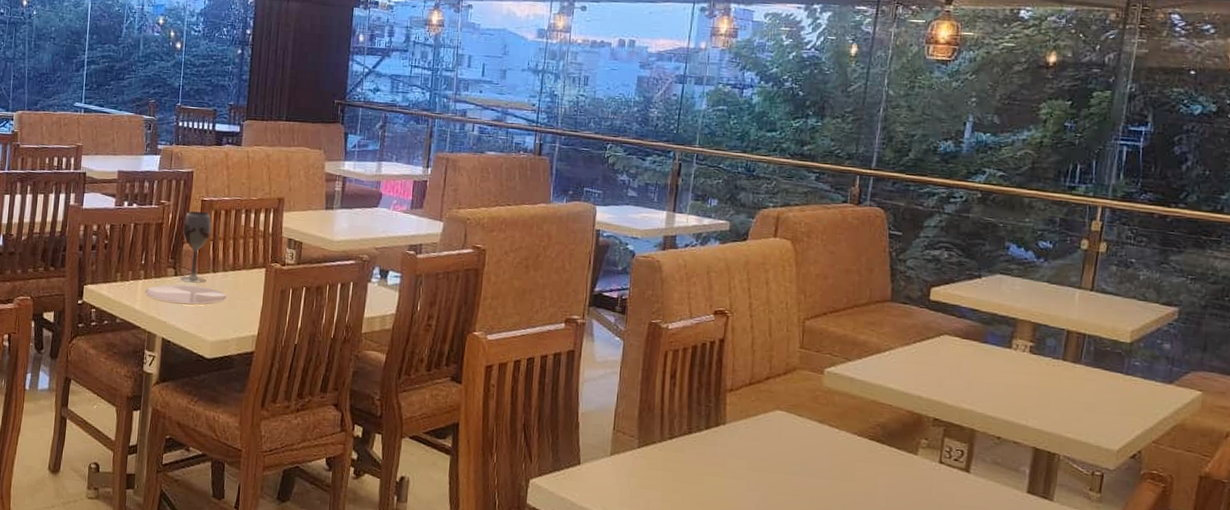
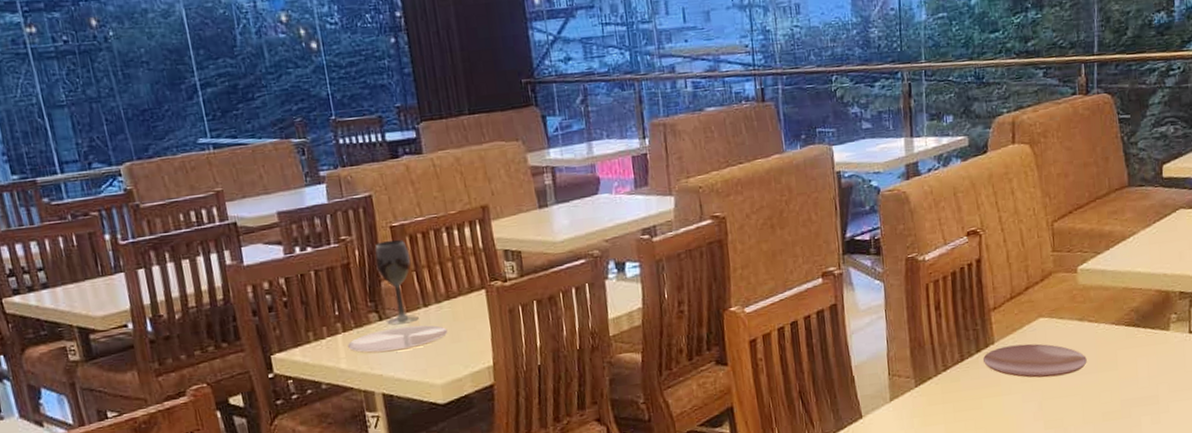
plate: none [712,429,822,474] -> present [983,343,1087,378]

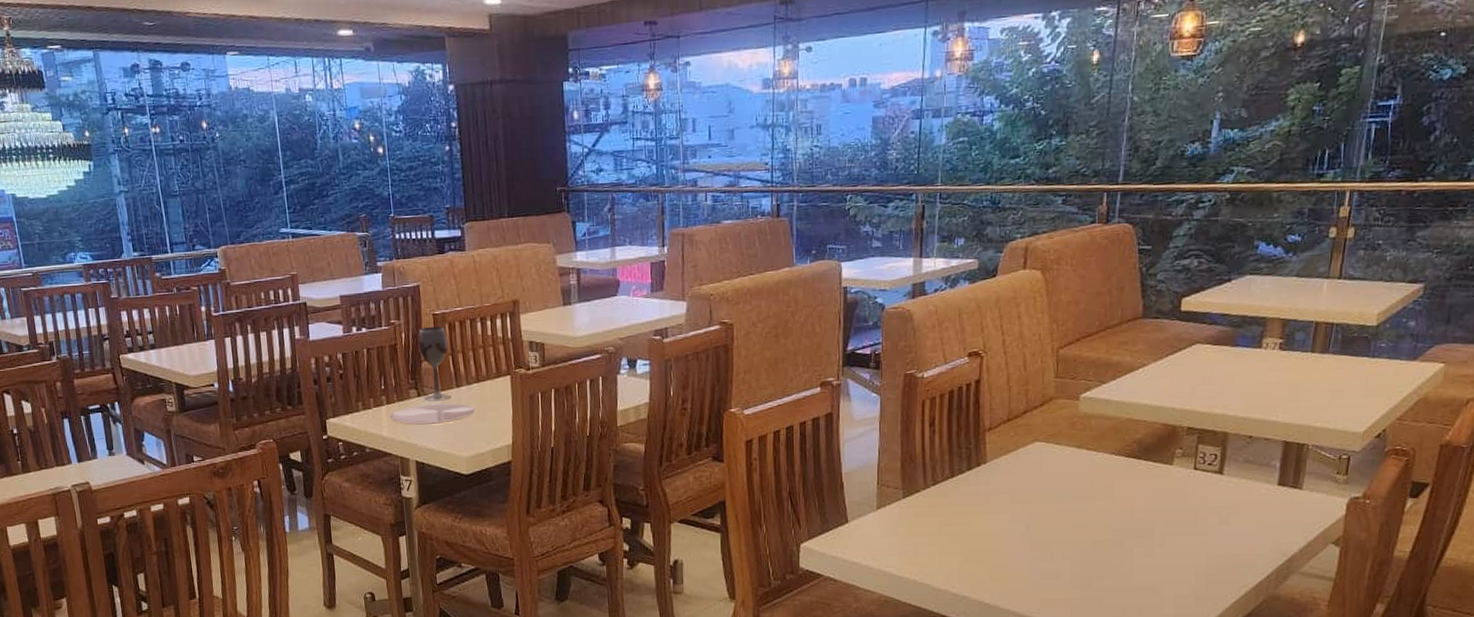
plate: present [983,343,1087,378] -> none [974,466,1081,501]

